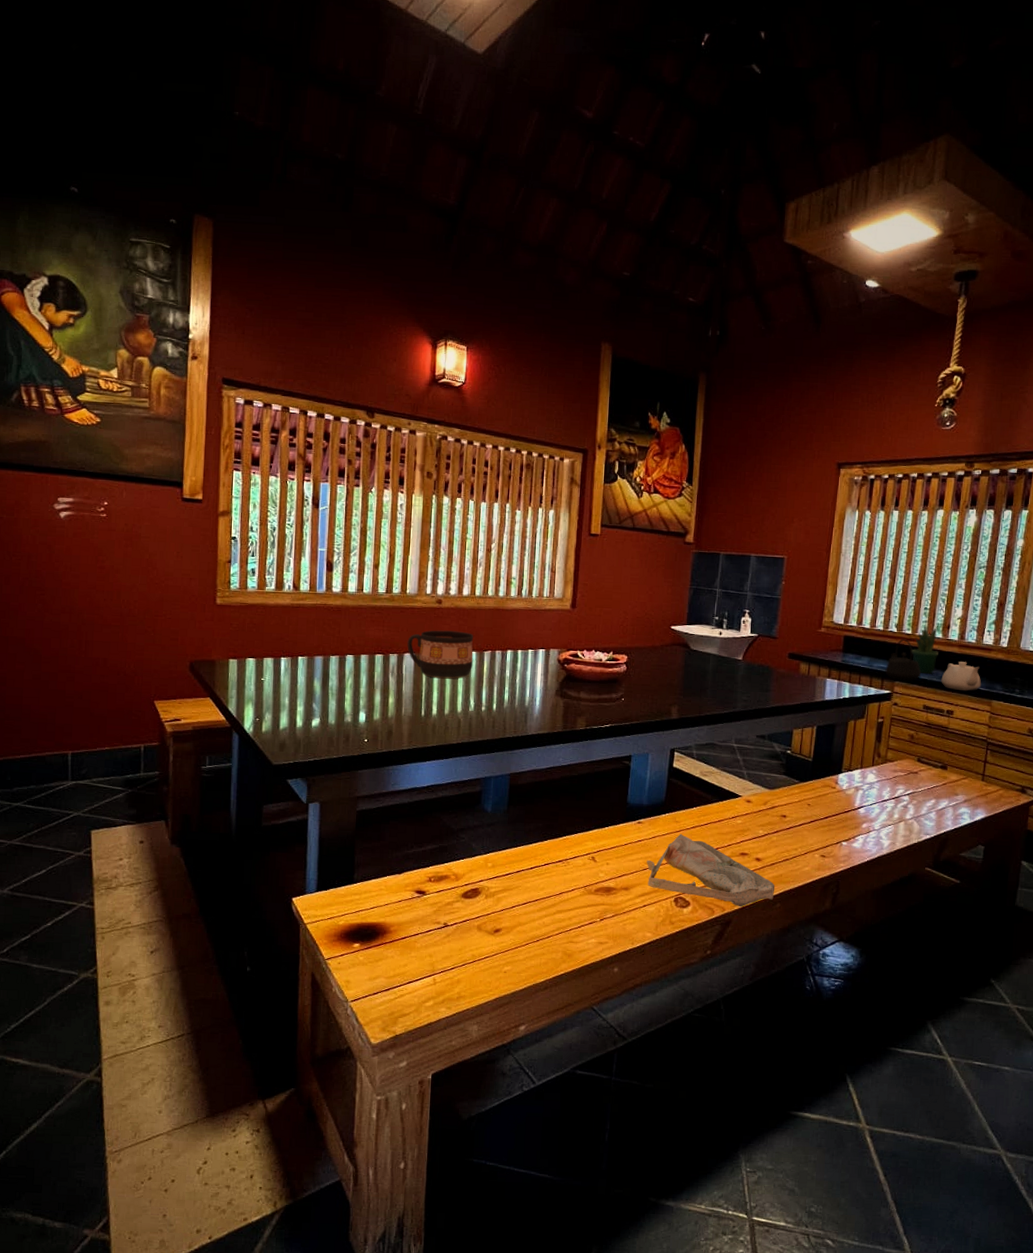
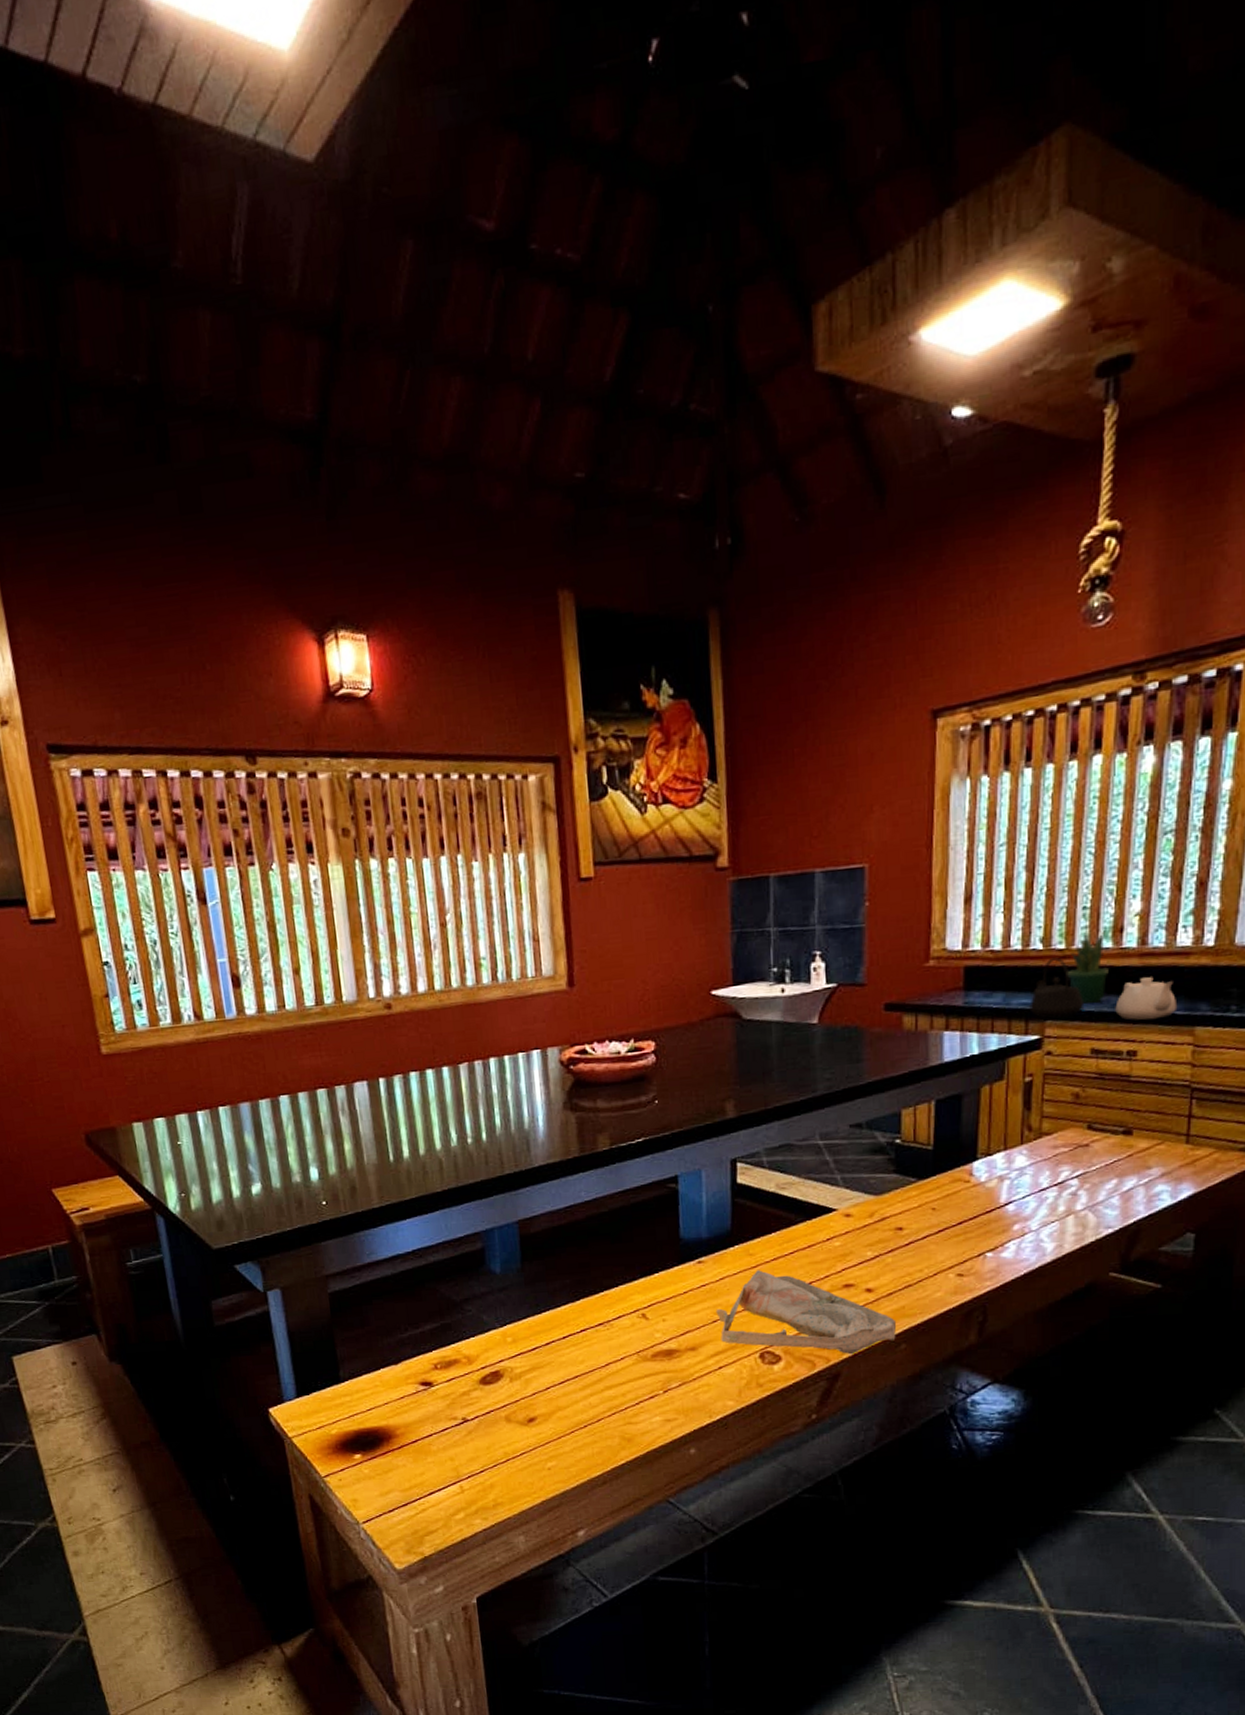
cup: present [407,630,473,679] -> none [355,1042,447,1110]

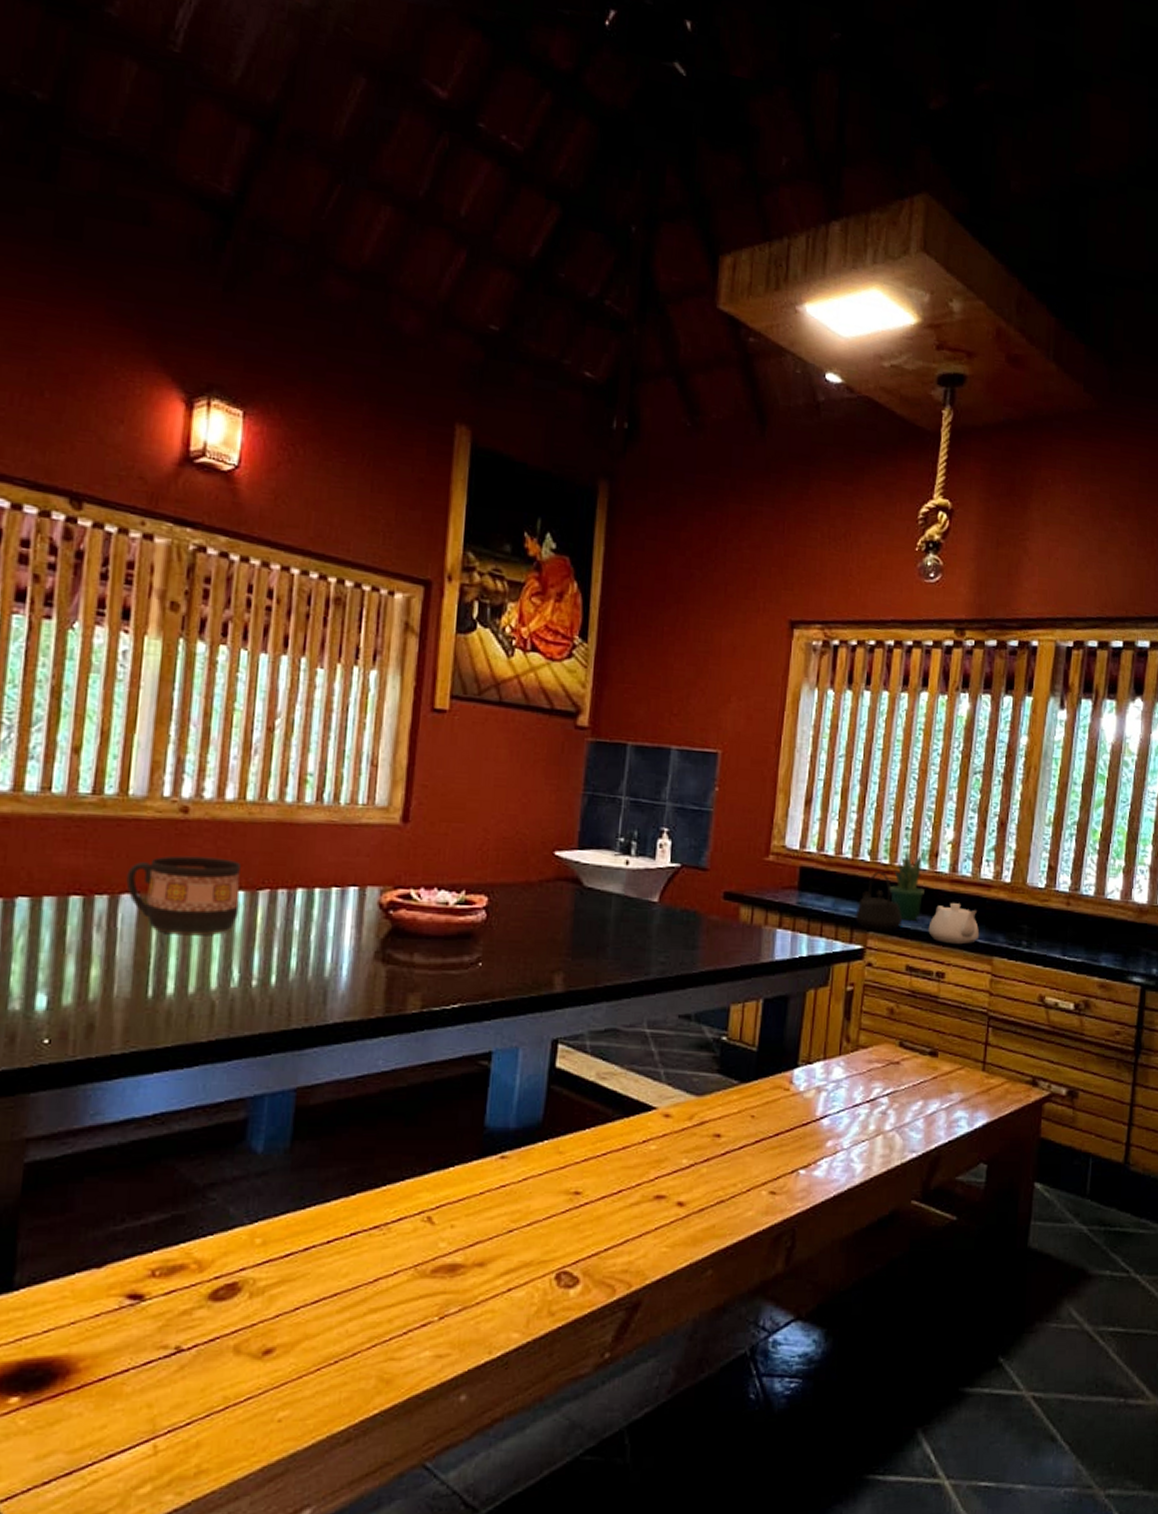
cup: none [355,1042,447,1110] -> present [126,855,241,936]
bag: present [716,1269,897,1354] -> none [513,1170,705,1279]

